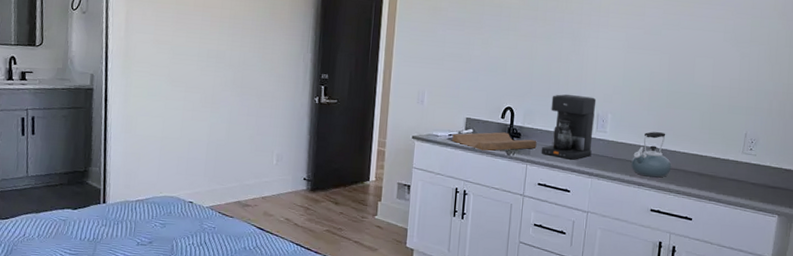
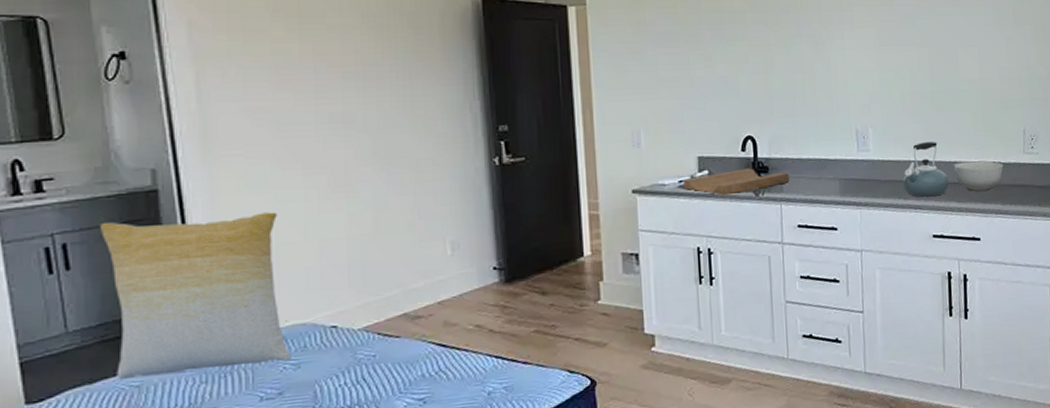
pillow: none [52,106,165,221] -> present [99,212,292,379]
coffee maker: present [541,94,597,160] -> none [795,110,856,191]
bowl: none [678,152,723,180] -> present [954,160,1004,191]

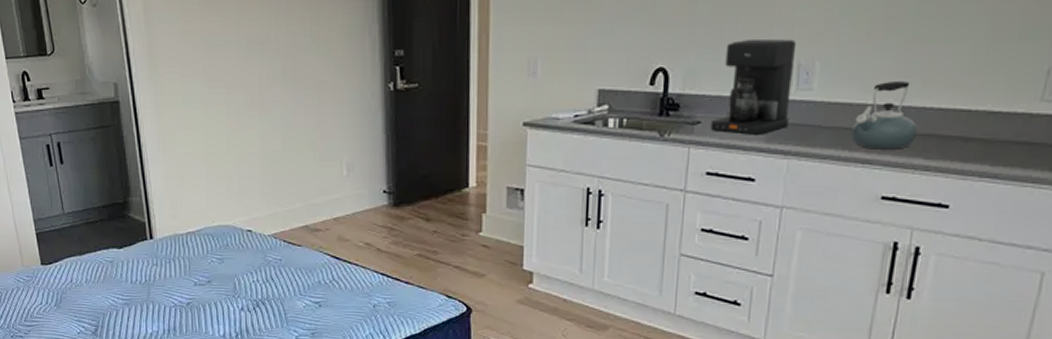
pillow: present [99,212,292,379] -> none [80,125,217,256]
cutting board: present [683,168,790,196] -> none [579,105,704,134]
coffee maker: none [795,110,856,191] -> present [710,38,797,135]
bowl: present [954,160,1004,191] -> none [928,108,1006,146]

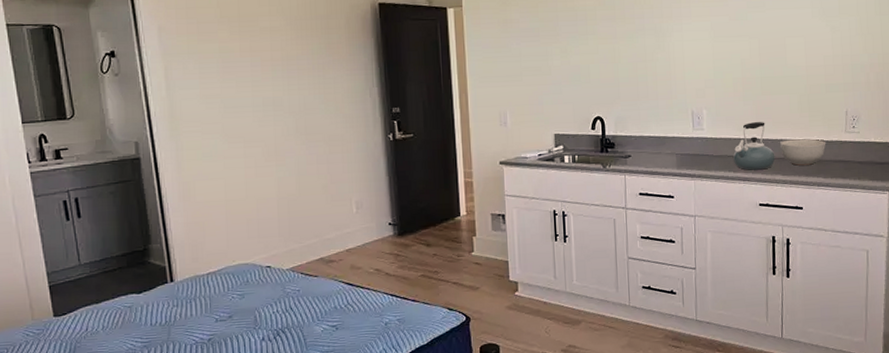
coffee maker: present [710,38,797,135] -> none [638,94,691,164]
bowl: none [928,108,1006,146] -> present [780,139,826,166]

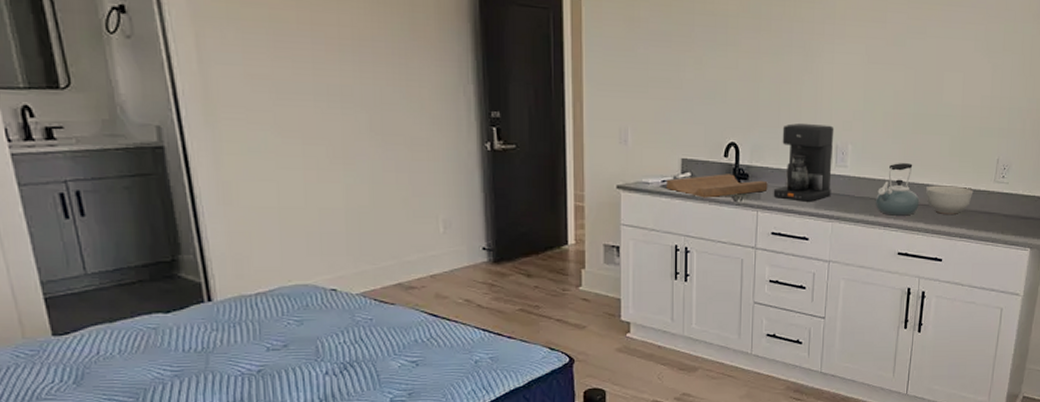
cutting board: none [542,144,633,167] -> present [666,174,768,198]
coffee maker: none [638,94,691,164] -> present [773,122,834,202]

